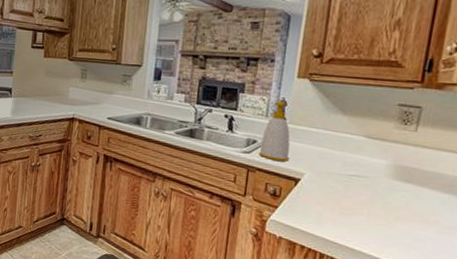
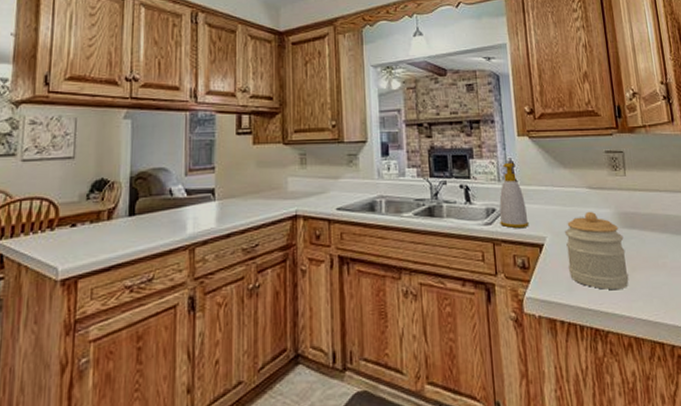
jar: none [321,158,395,233] -> present [565,211,629,290]

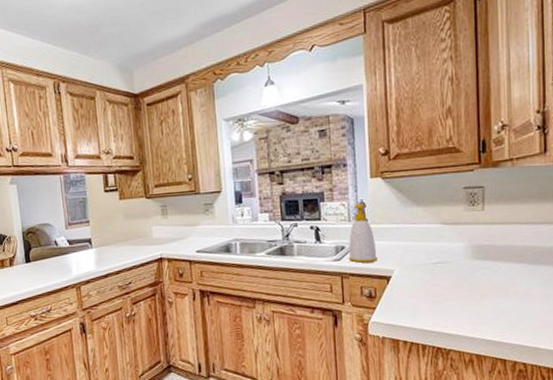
jar: present [565,211,629,290] -> none [414,245,476,315]

